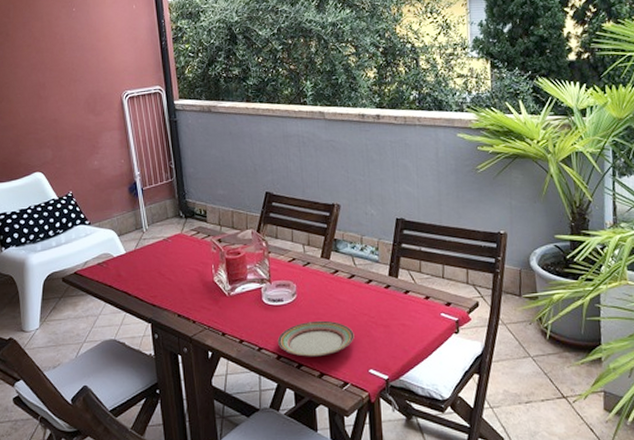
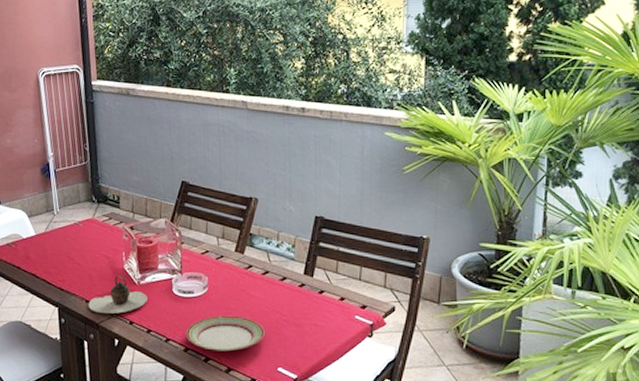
teapot: none [180,288,238,326] -> present [88,275,147,314]

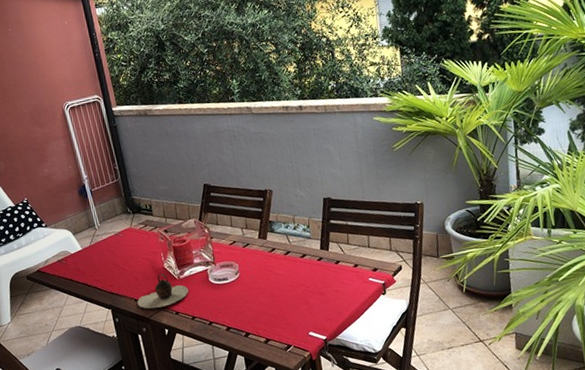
plate: present [185,315,265,352] -> none [225,293,294,326]

